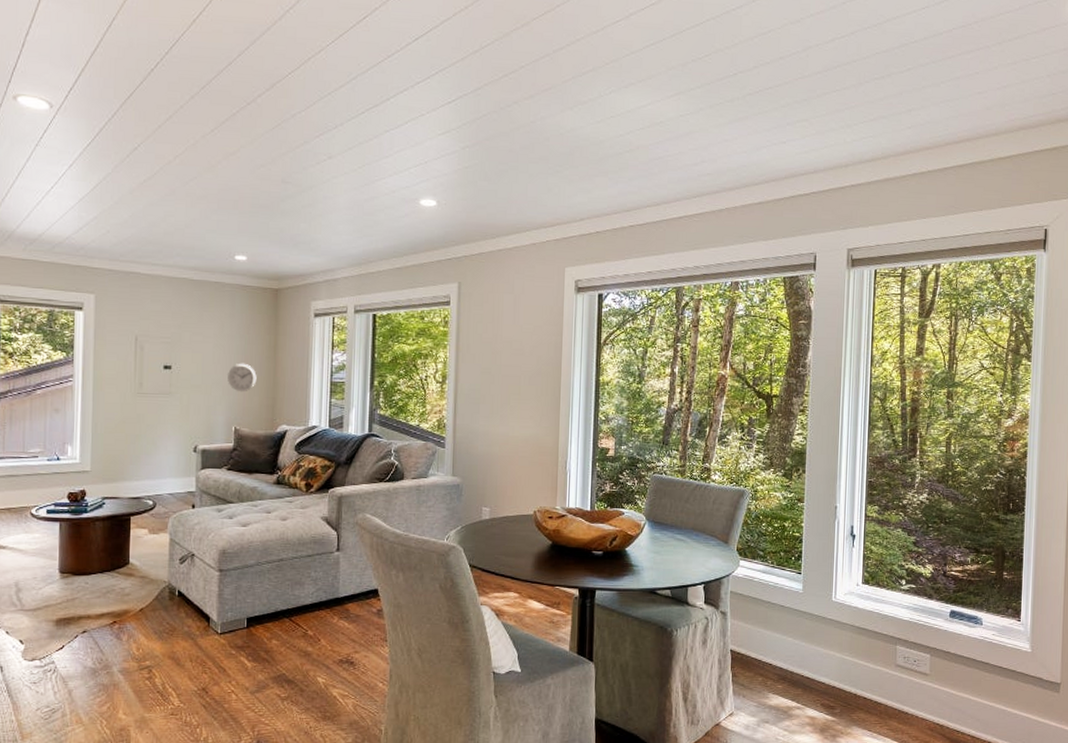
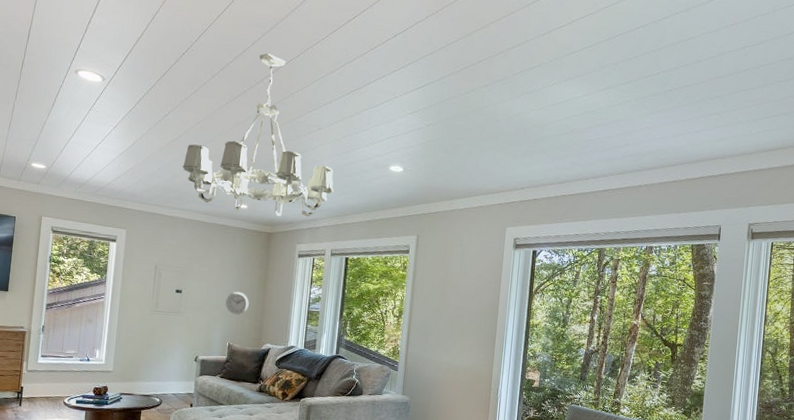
chandelier: none [161,66,354,268] -> present [183,53,335,217]

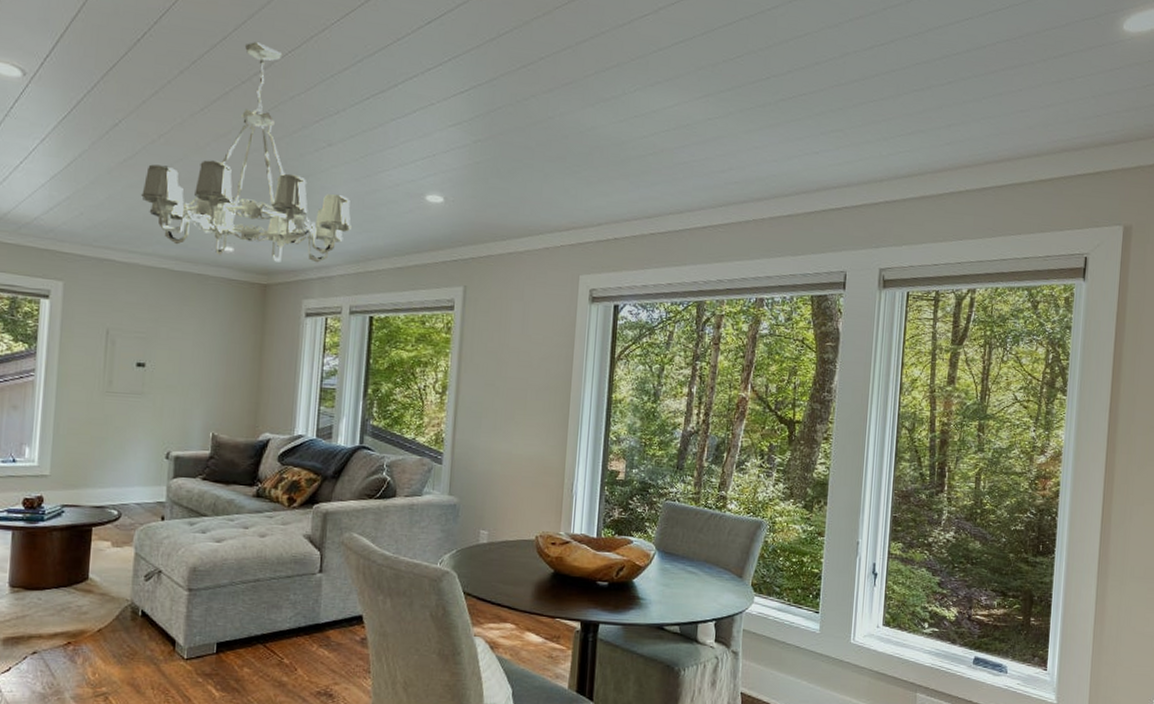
wall clock: present [226,291,249,315] -> none [207,363,239,396]

